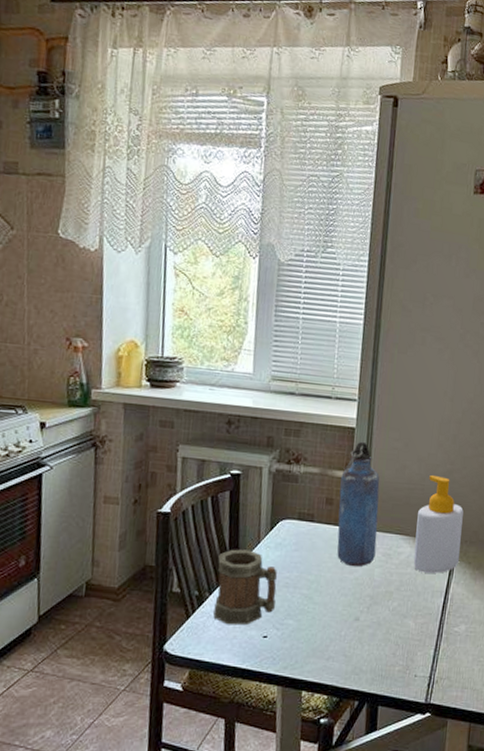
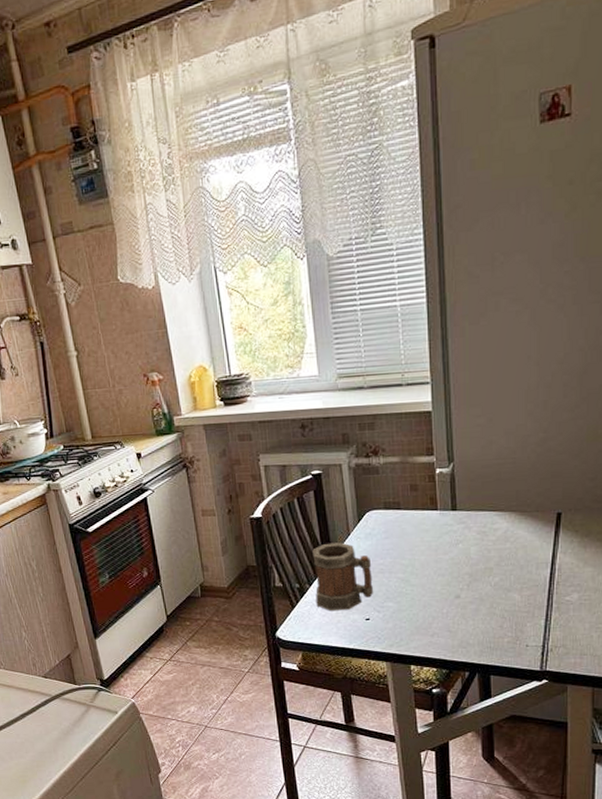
water bottle: present [337,441,380,567] -> none [423,423,469,548]
soap bottle: present [413,474,464,574] -> none [512,446,565,546]

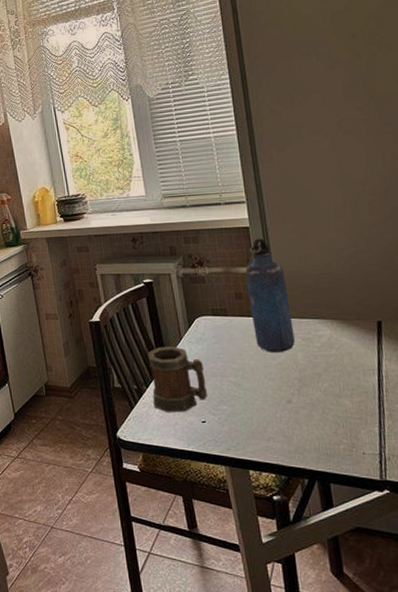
water bottle: none [423,423,469,548] -> present [245,238,295,353]

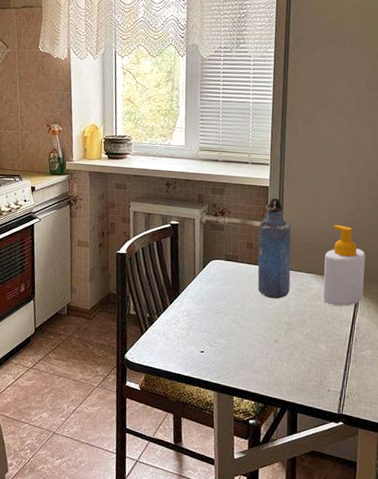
mug: present [148,346,208,413] -> none [161,282,210,342]
soap bottle: none [330,258,387,353] -> present [322,224,365,306]

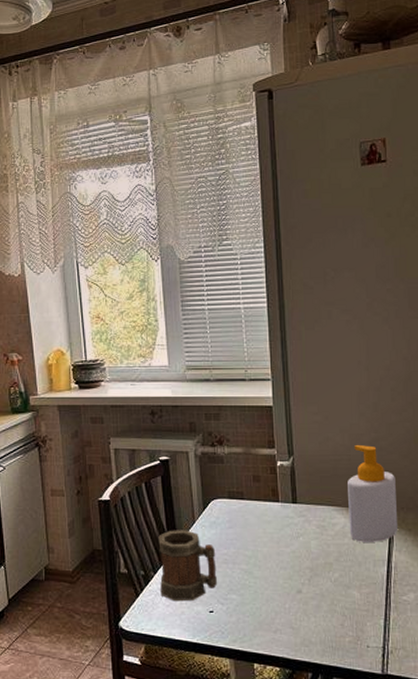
mug: none [161,282,210,342] -> present [158,530,218,602]
water bottle: present [257,197,292,299] -> none [265,418,309,541]

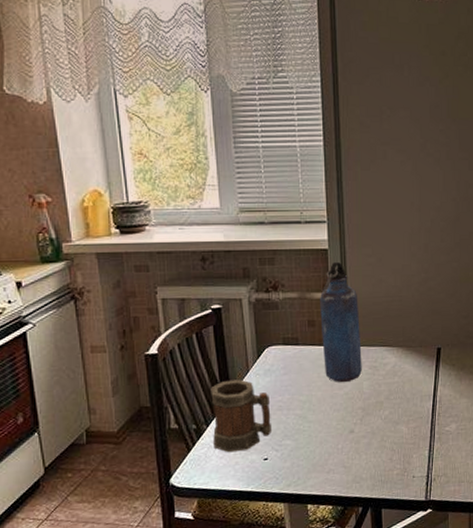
water bottle: none [265,418,309,541] -> present [320,261,362,383]
soap bottle: present [348,444,399,542] -> none [399,285,444,380]

